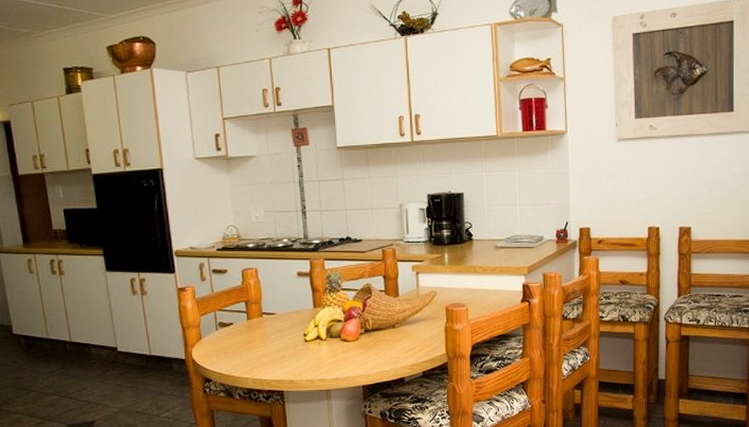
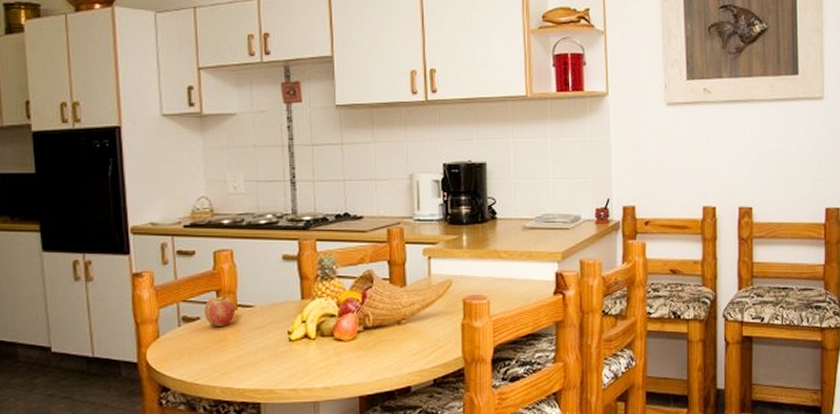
fruit: none [236,304,262,331] -> present [203,294,236,328]

